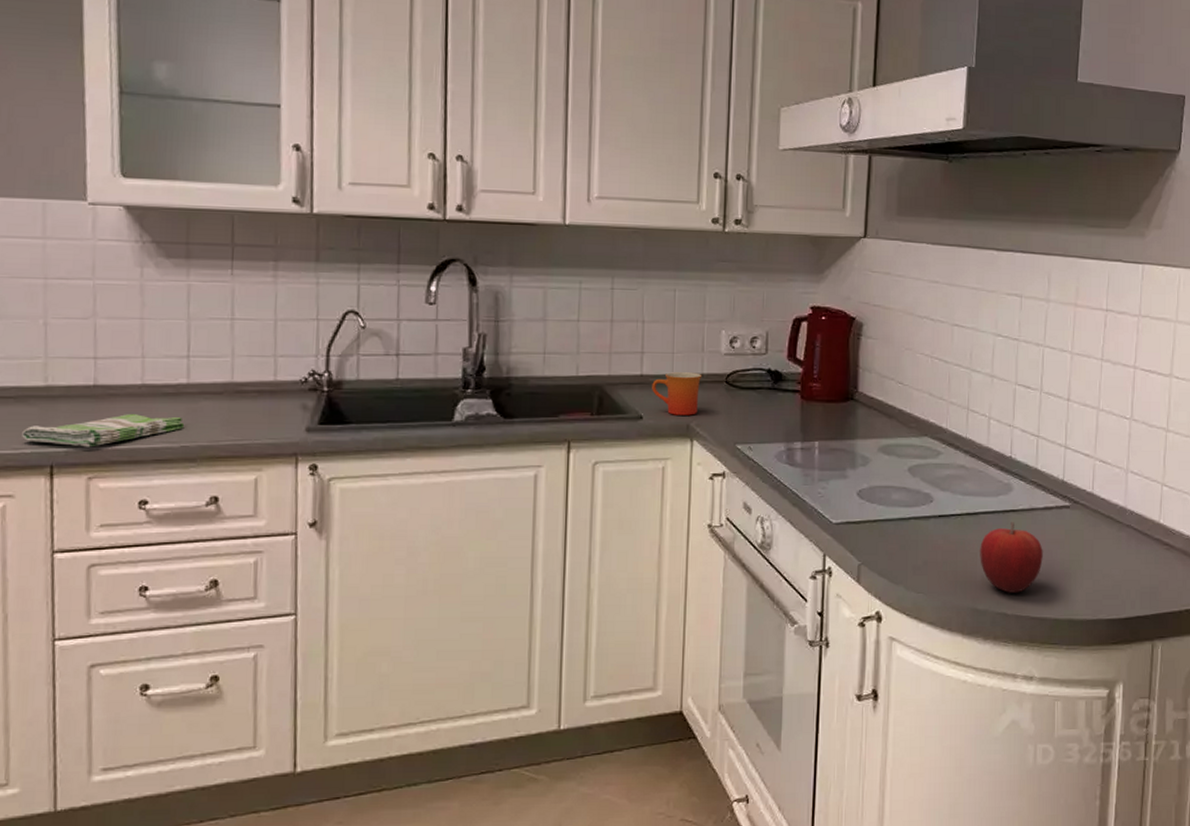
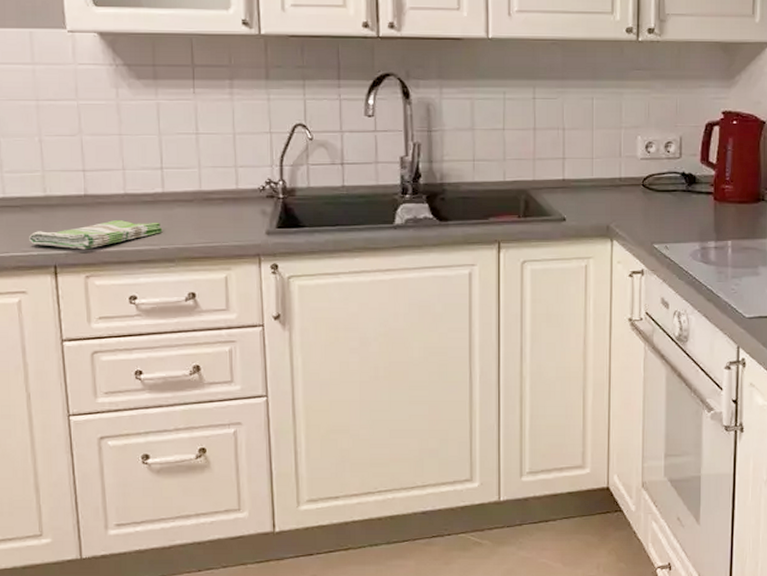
mug: present [652,372,702,415] -> none [574,176,620,217]

